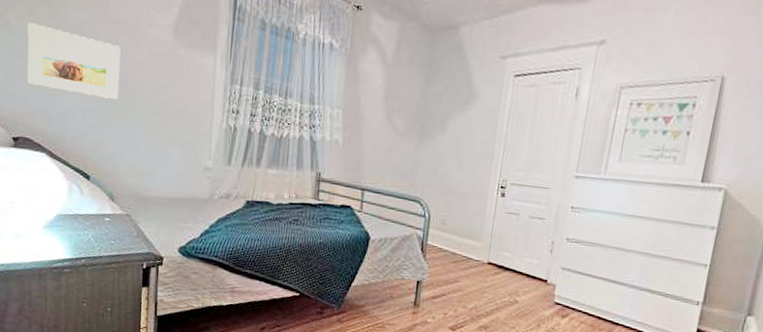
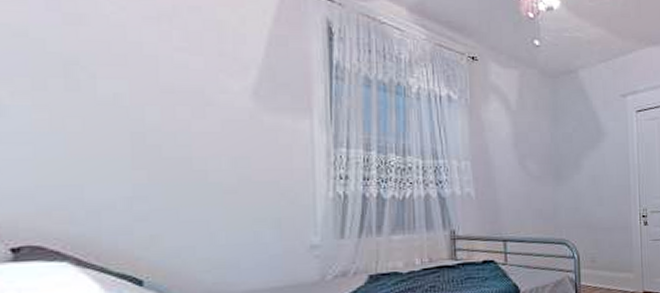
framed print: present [28,23,121,99] -> none [31,100,181,181]

